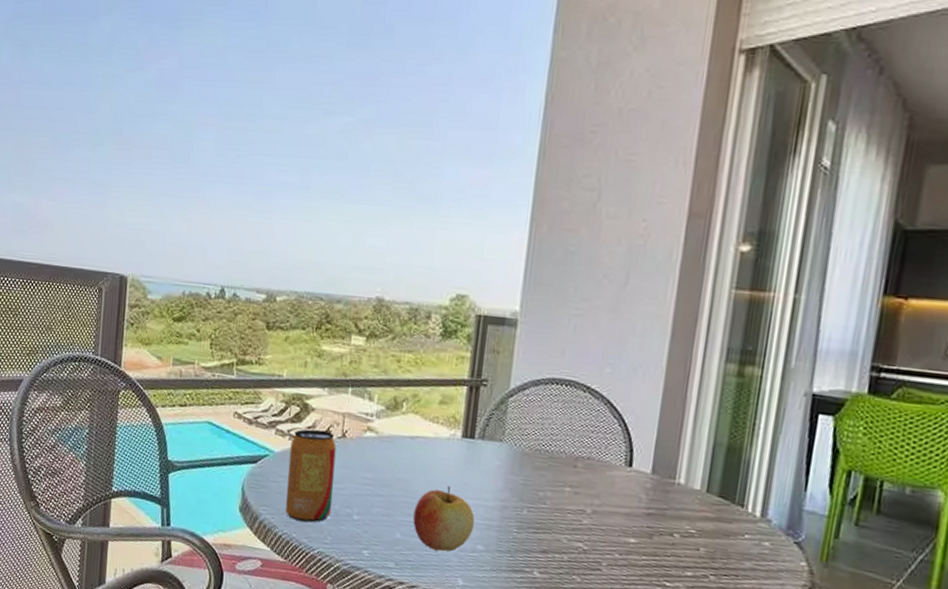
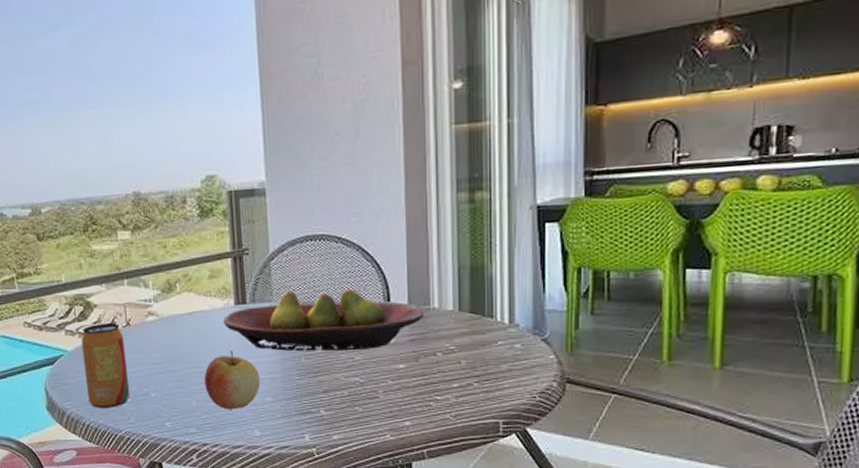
fruit bowl: none [446,434,667,515] -> present [223,289,423,352]

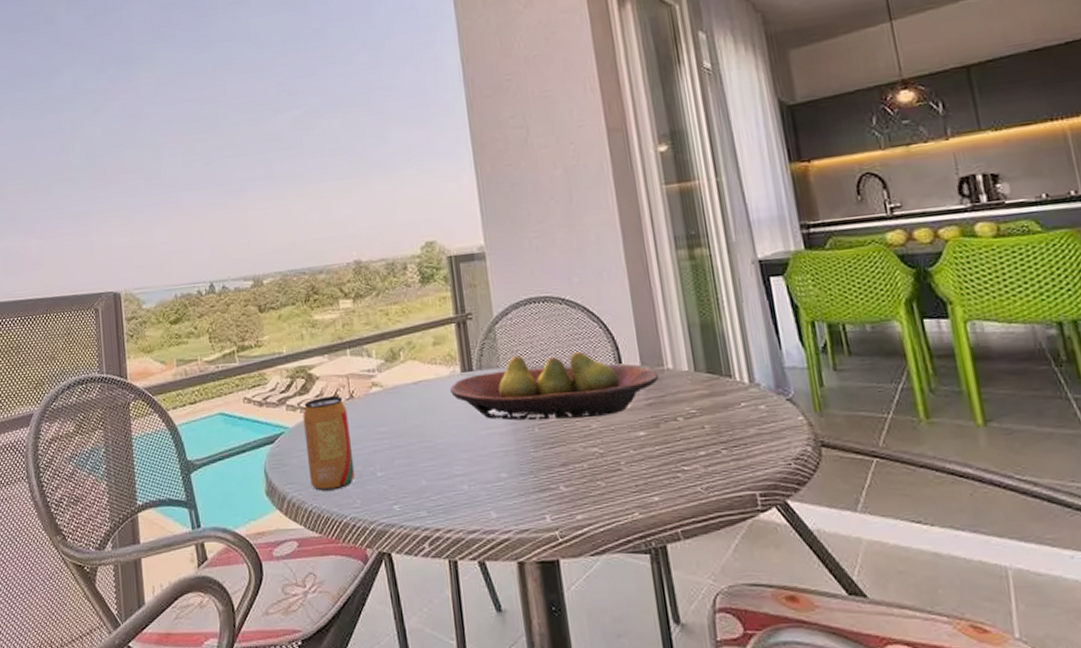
apple: present [204,350,261,410] -> none [433,421,494,489]

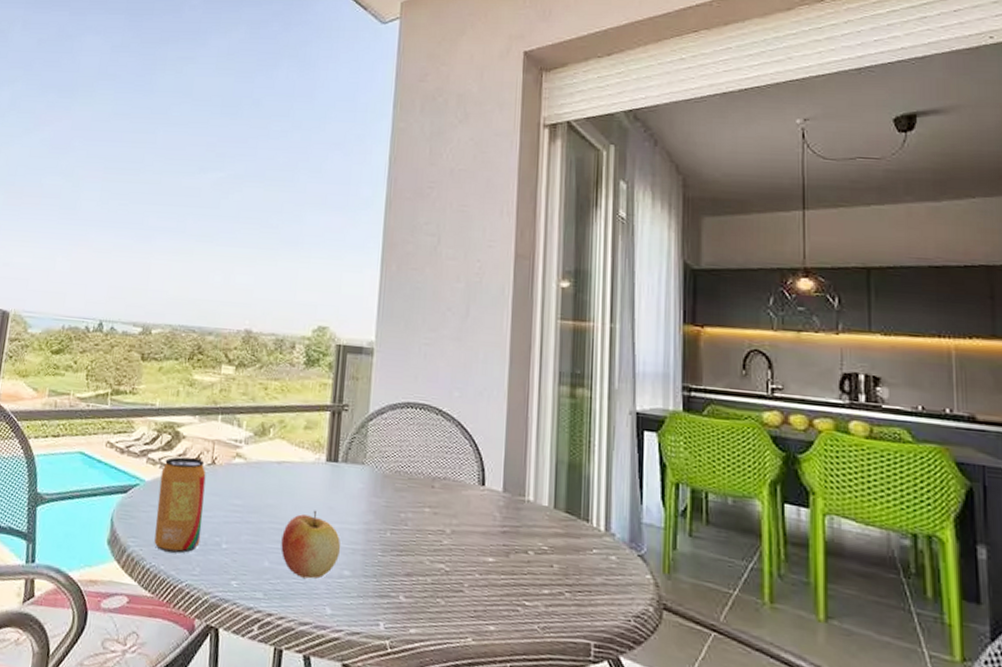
apple: none [433,421,494,489] -> present [281,510,341,579]
fruit bowl: present [450,352,659,421] -> none [312,456,518,535]

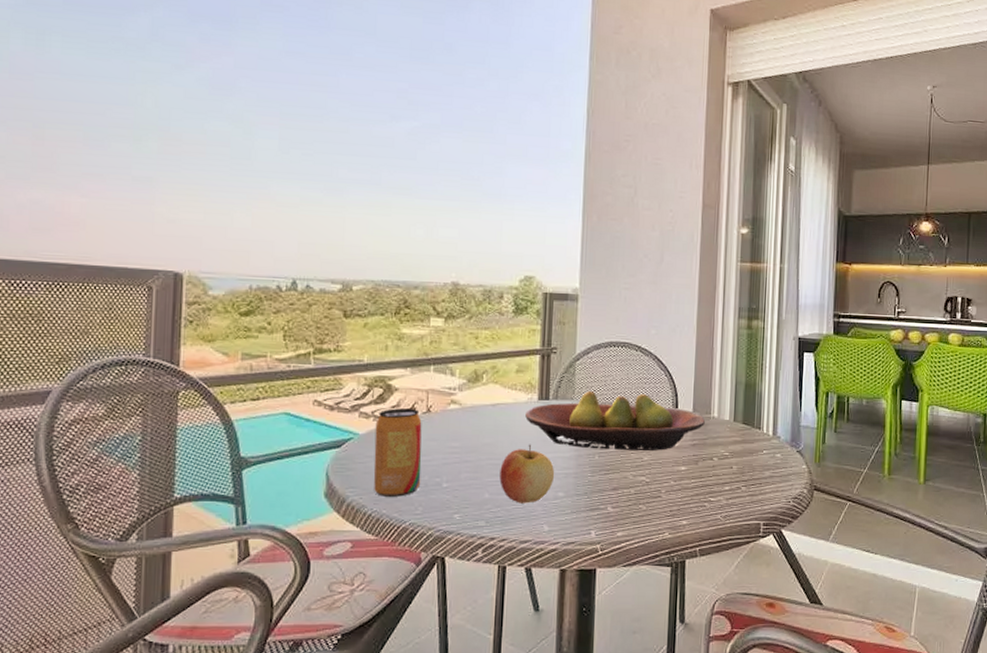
fruit bowl: none [312,456,518,535] -> present [525,391,705,451]

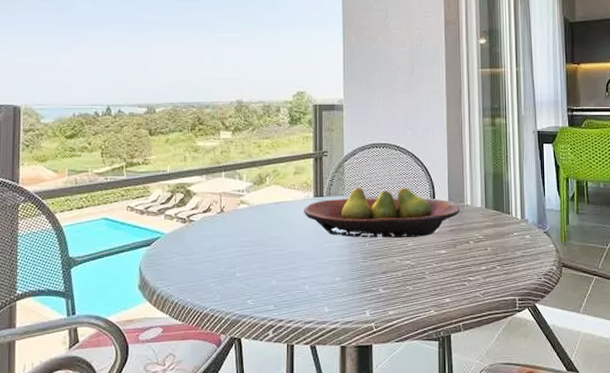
beverage can: present [373,408,422,497] -> none [178,210,218,287]
apple: present [499,444,555,504] -> none [284,236,332,289]

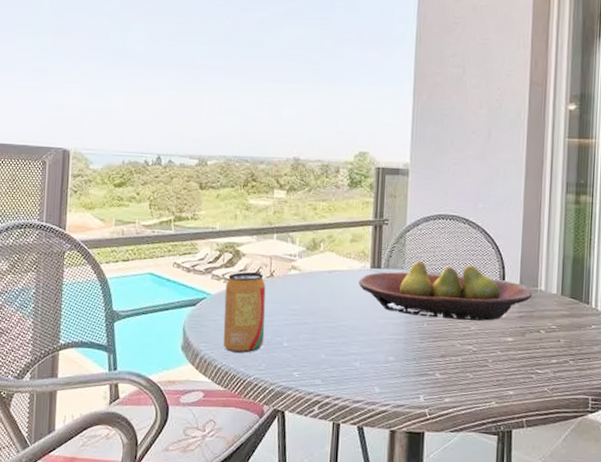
beverage can: none [178,210,218,287] -> present [223,272,266,353]

